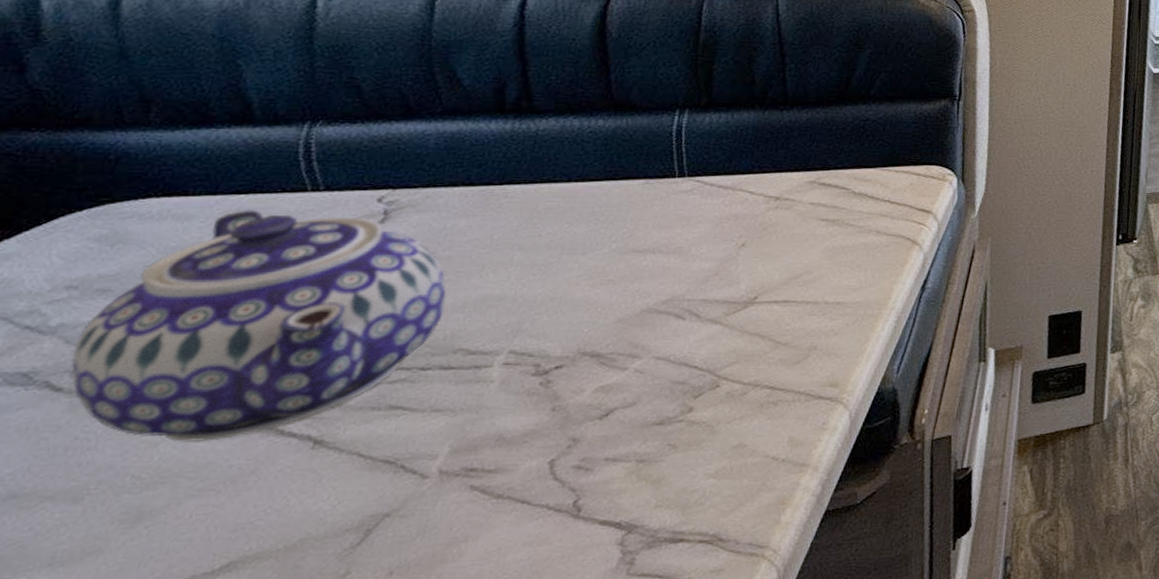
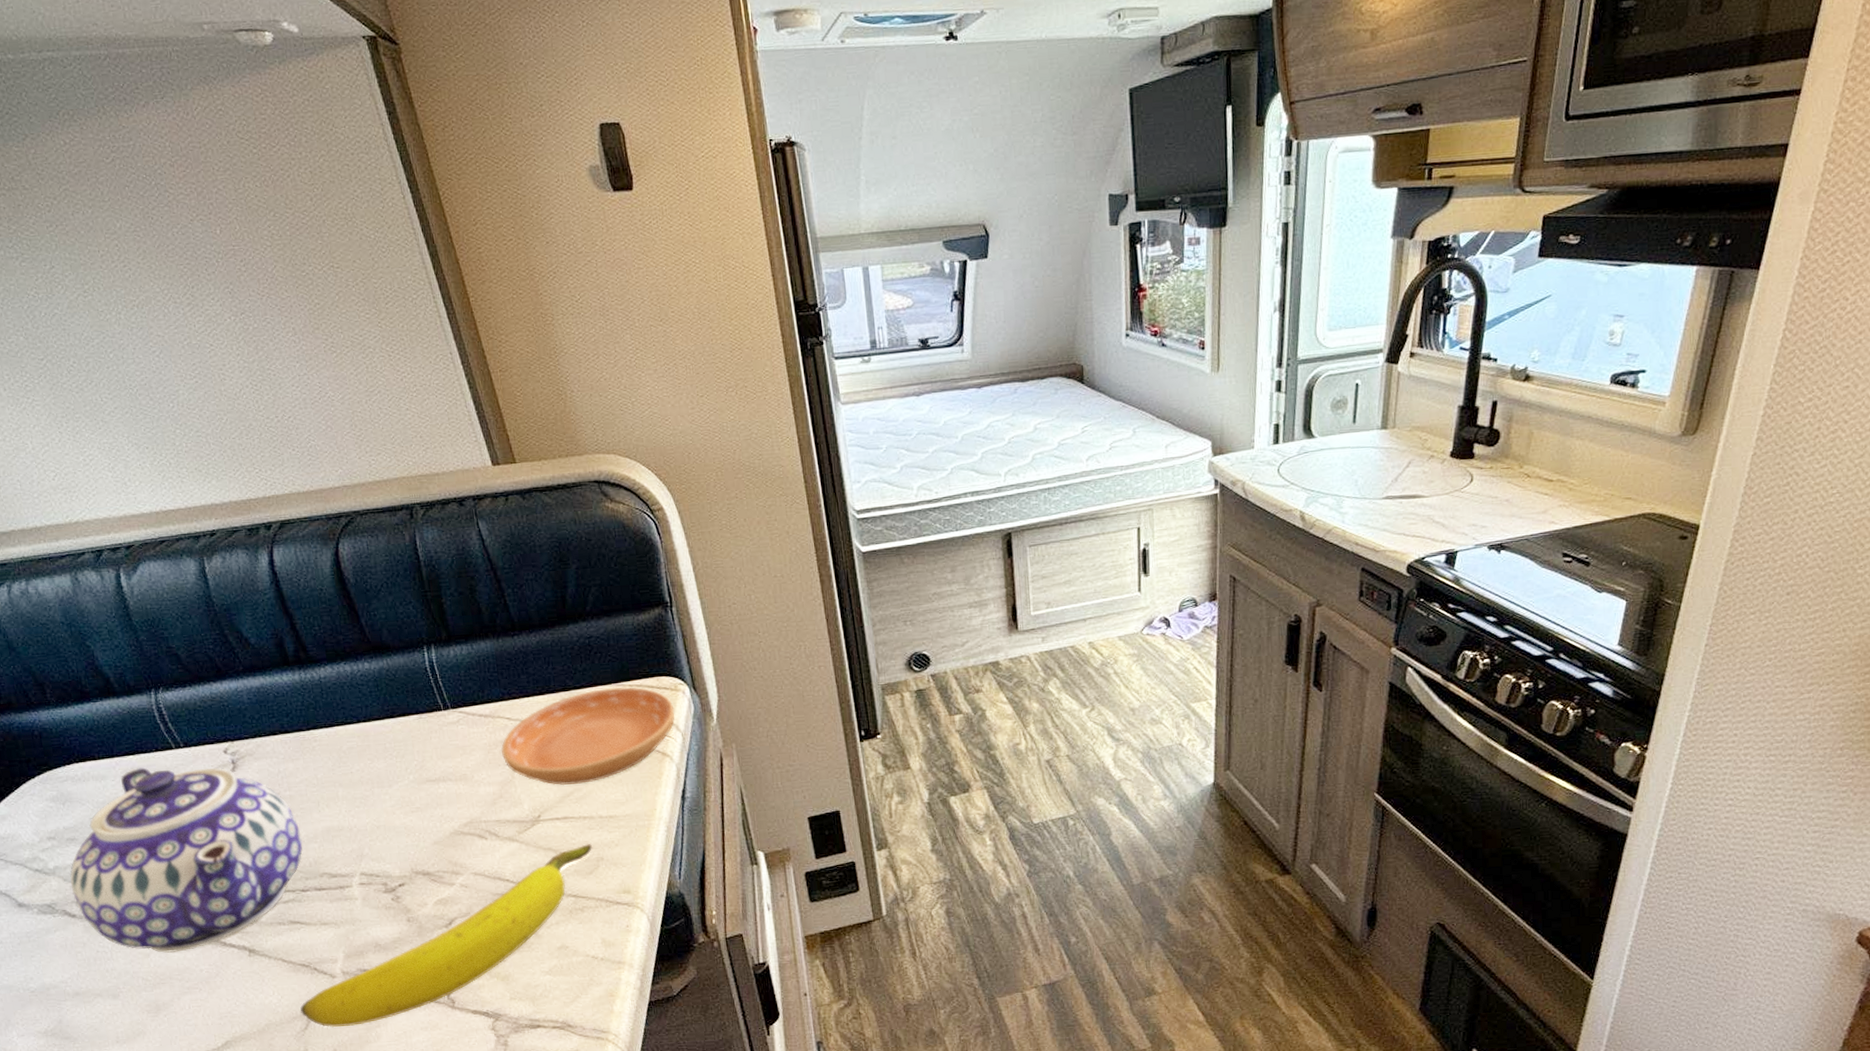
banana: none [359,330,808,543] -> present [300,843,593,1028]
saucer: none [732,171,937,267] -> present [500,687,675,786]

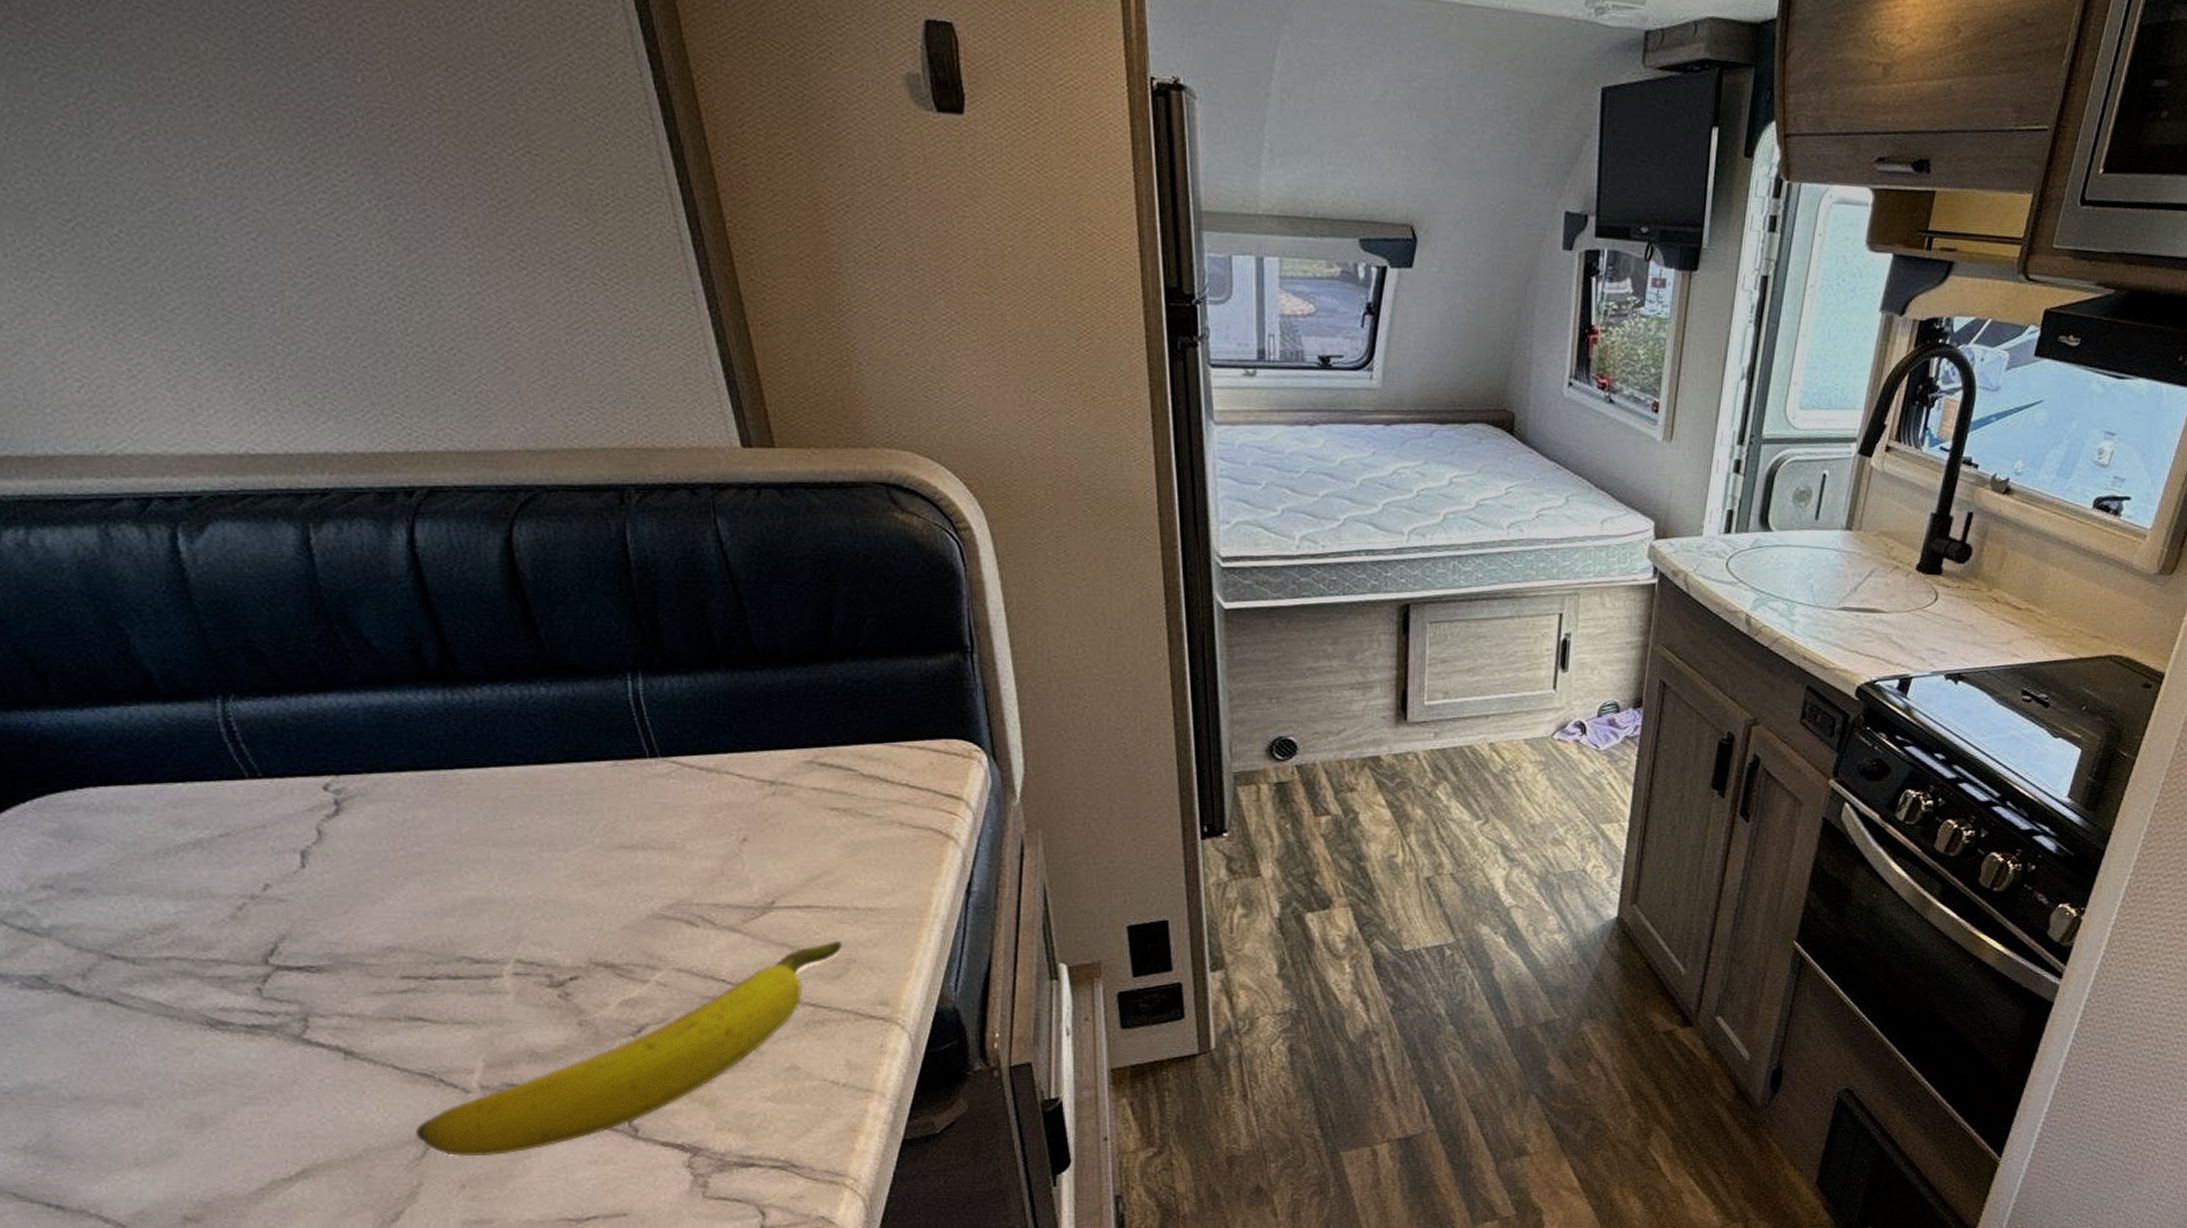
teapot: present [70,767,303,953] -> none [74,800,434,1050]
saucer: present [500,687,675,786] -> none [726,747,966,866]

